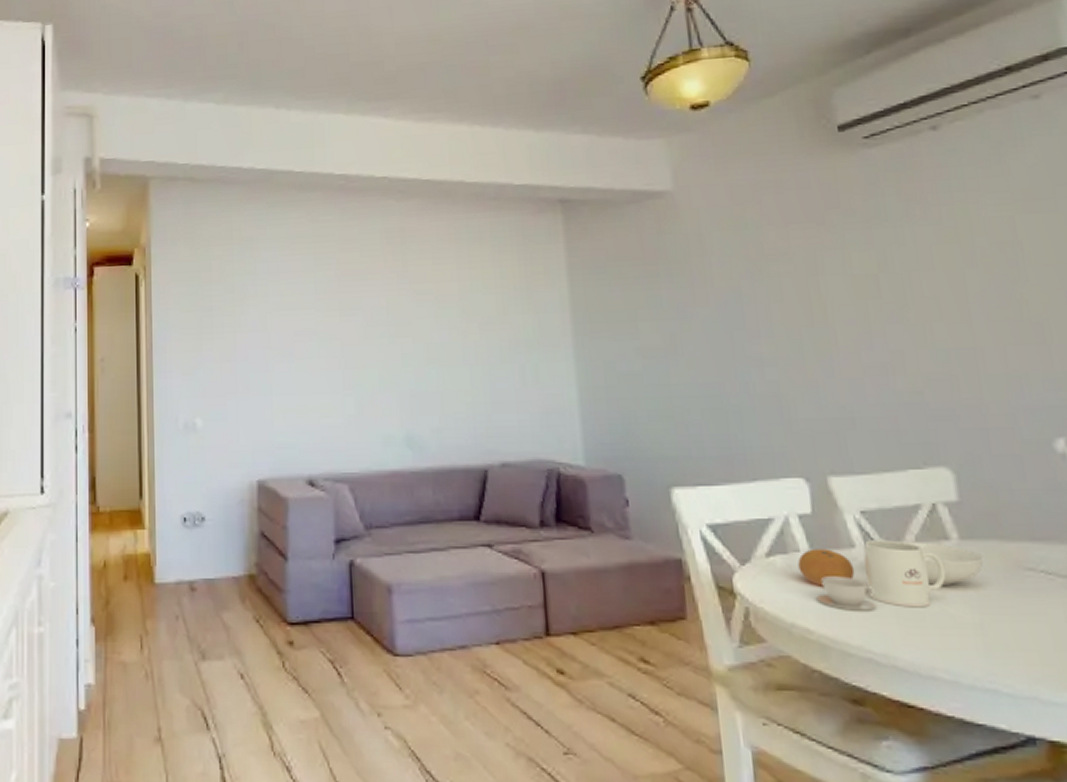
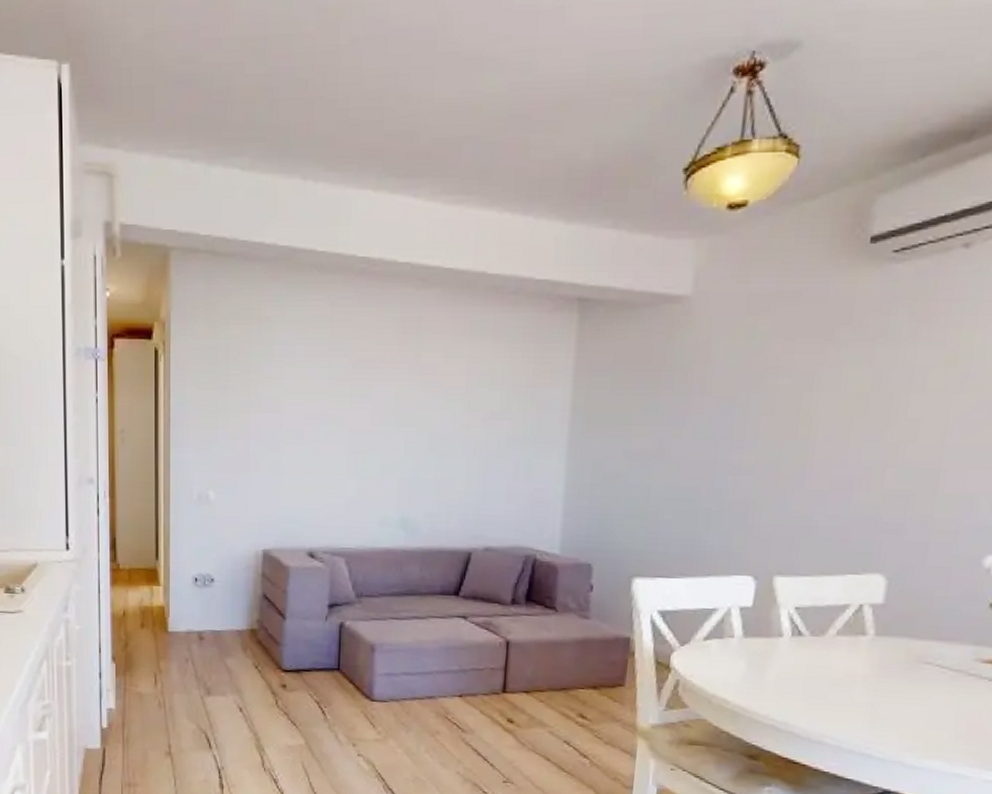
fruit: present [798,549,855,586] -> none [729,636,778,667]
teacup: present [816,576,876,611] -> none [739,659,788,688]
mug: present [863,540,946,608] -> none [785,631,856,689]
bowl: present [901,541,984,585] -> none [823,634,891,672]

